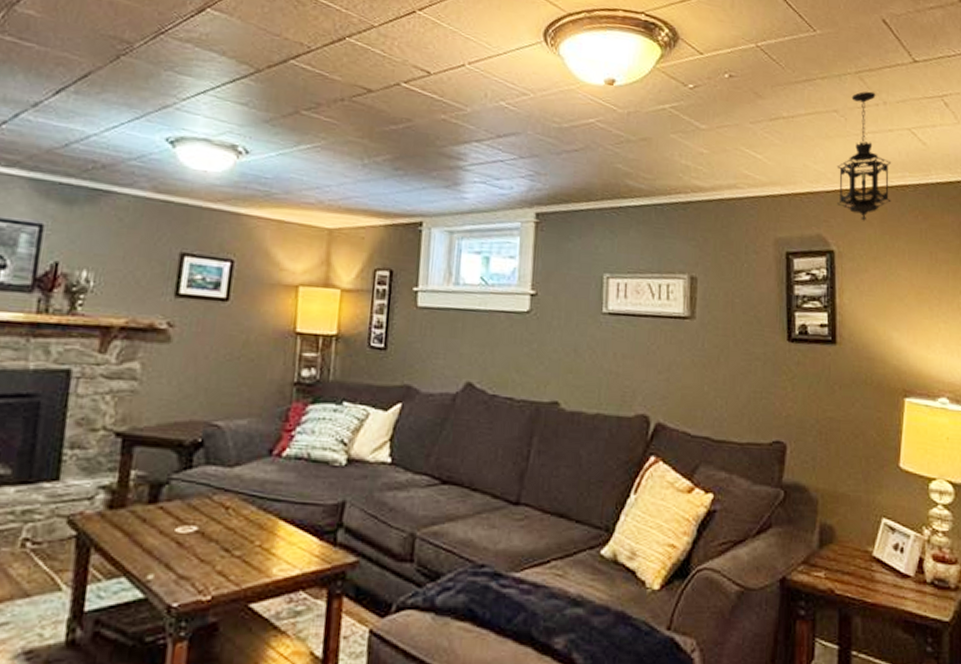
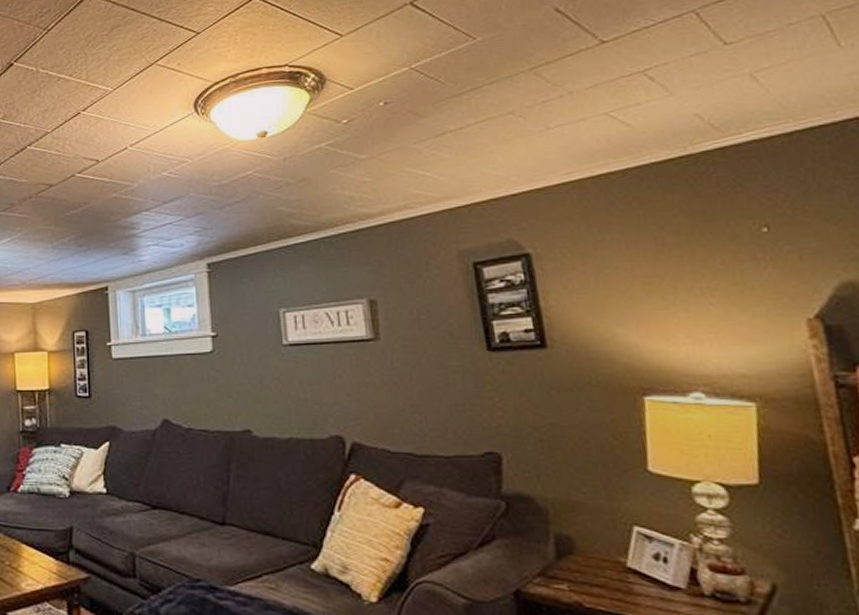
hanging lantern: present [837,91,892,221] -> none [520,84,595,218]

